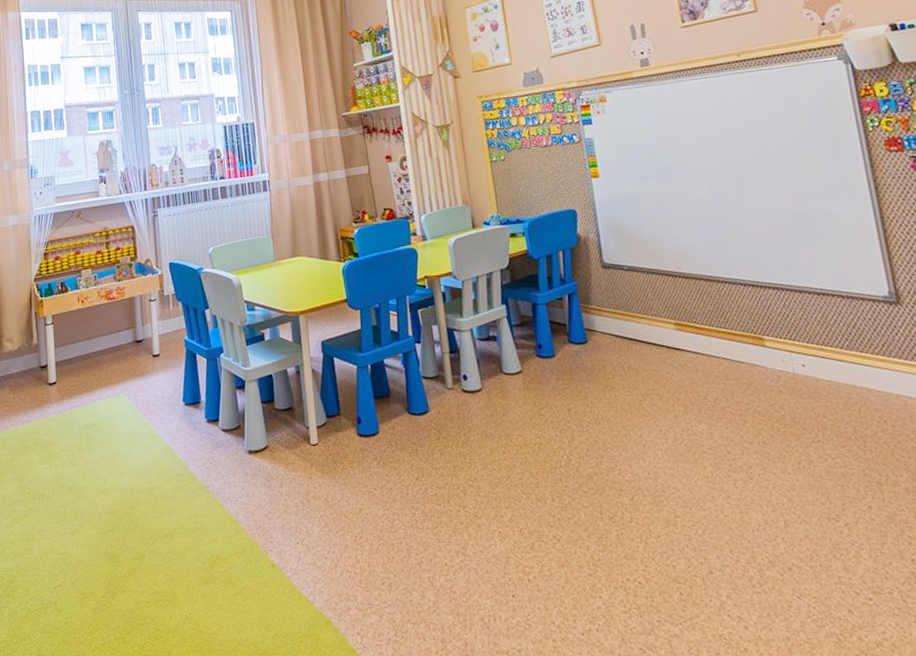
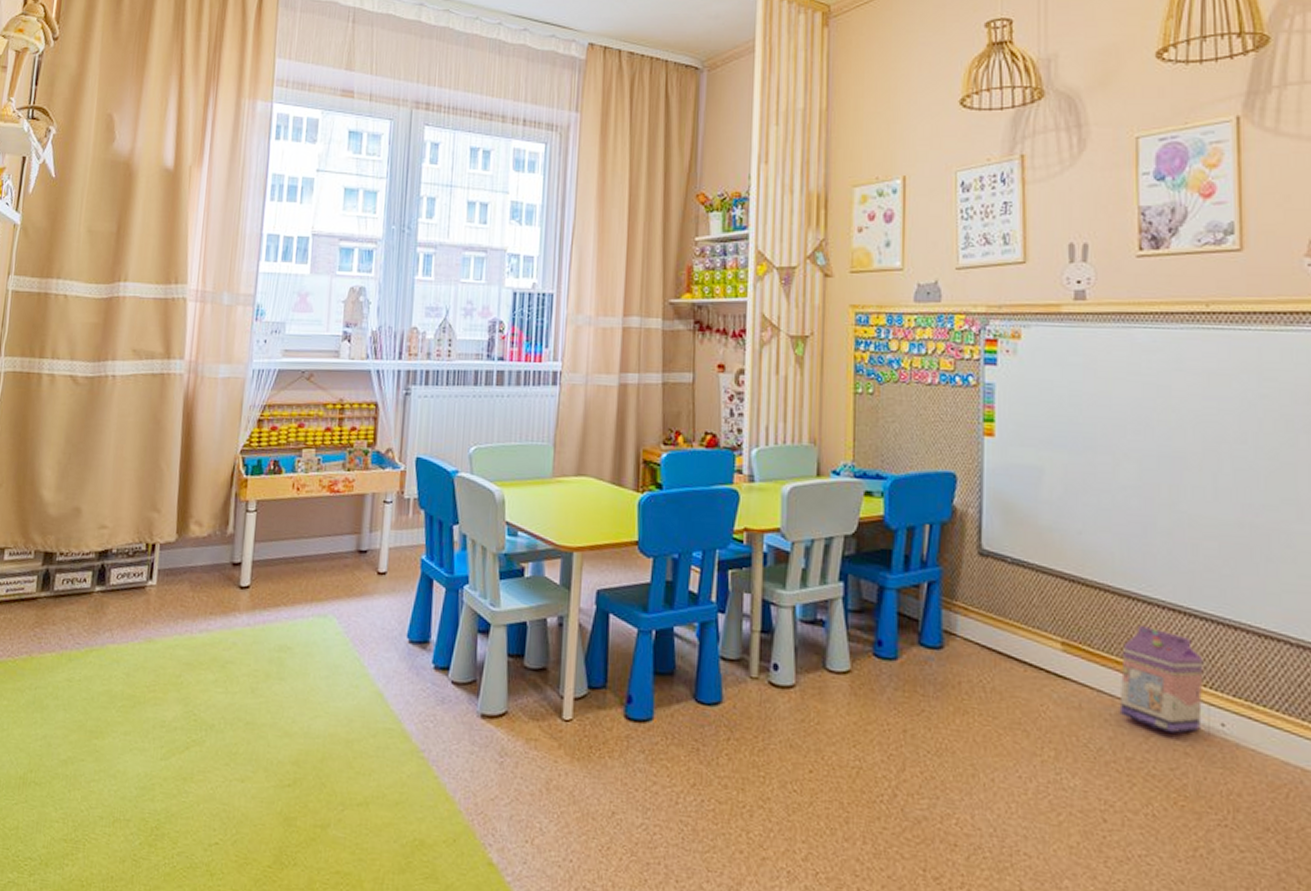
milk carton: none [720,299,788,379] -> present [1119,625,1204,734]

